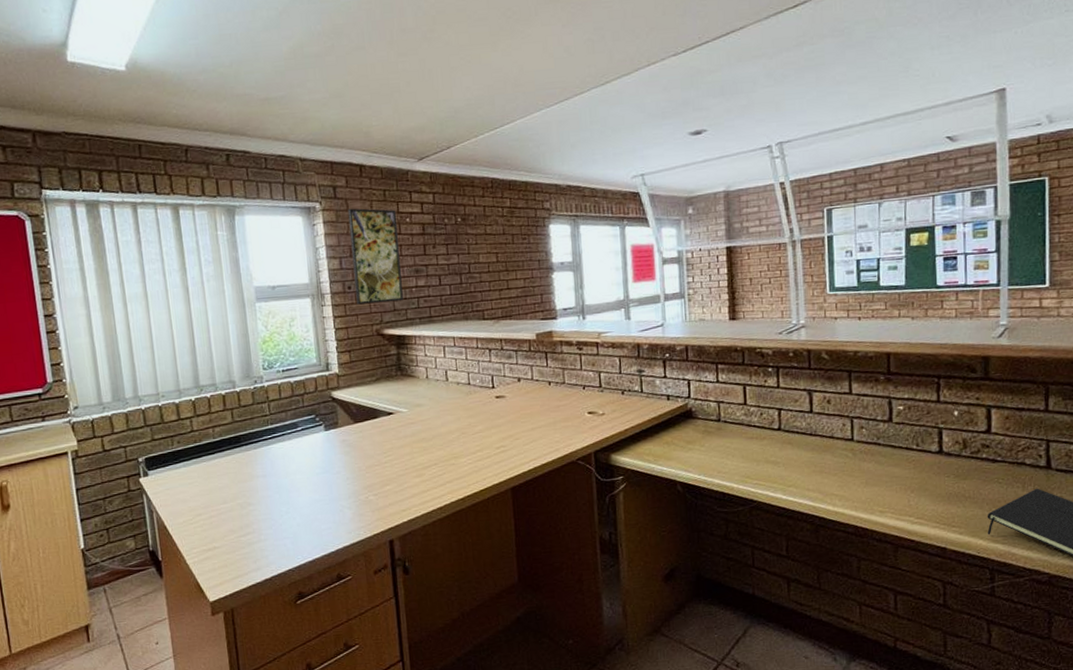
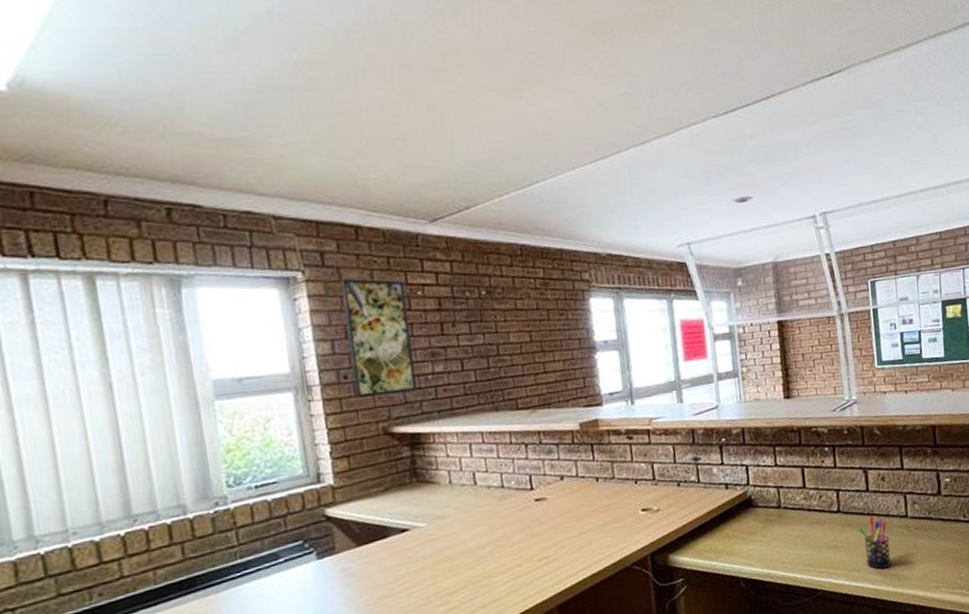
pen holder: none [798,436,833,488] -> present [857,516,892,569]

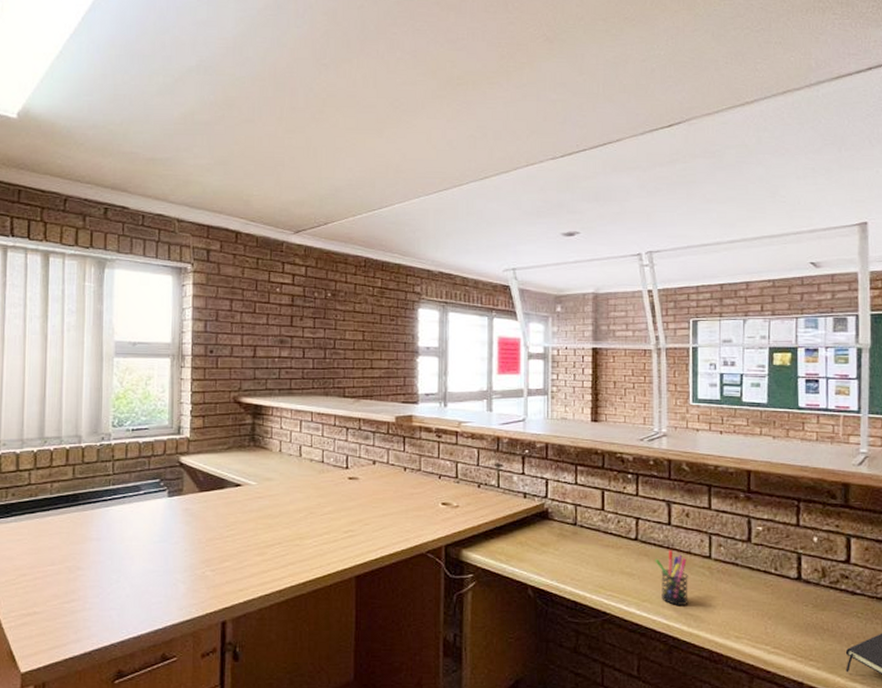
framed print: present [340,278,417,398] -> none [217,273,267,370]

